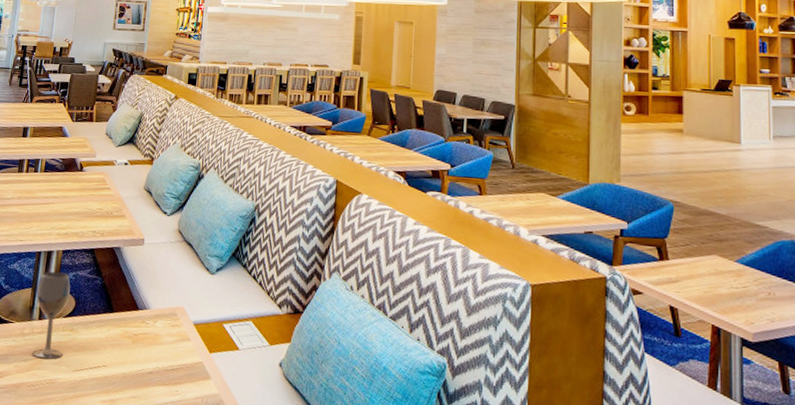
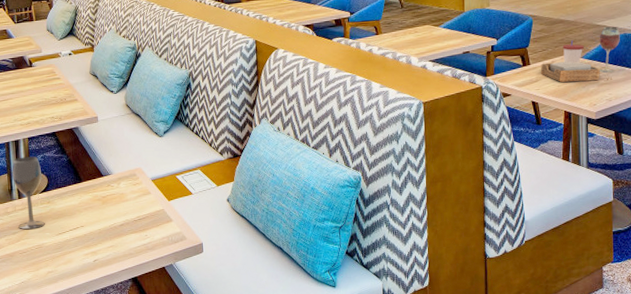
napkin holder: none [681,260,760,294] -> present [540,61,600,82]
cup: none [711,238,739,268] -> present [562,40,584,63]
wineglass: none [758,228,786,287] -> present [599,26,620,74]

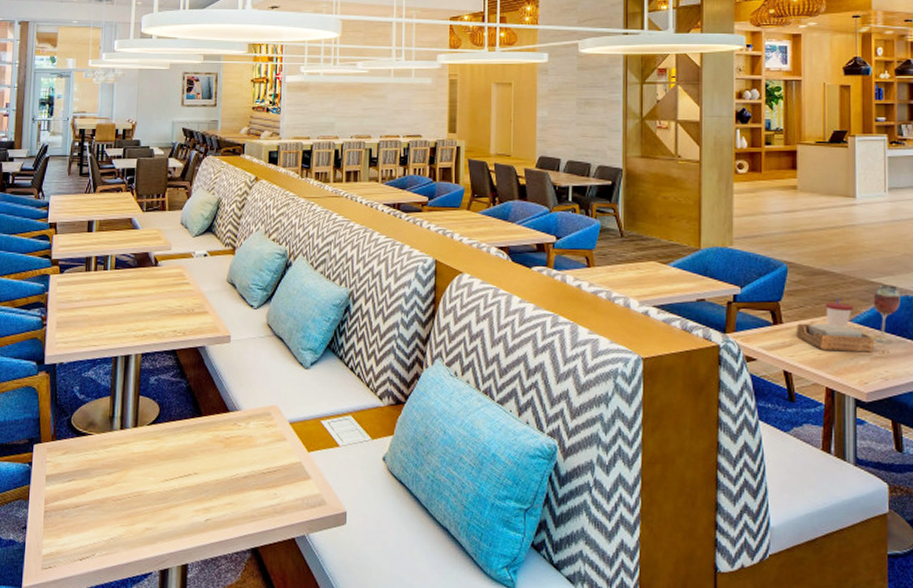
wine glass: present [12,156,45,230] -> none [116,377,153,471]

